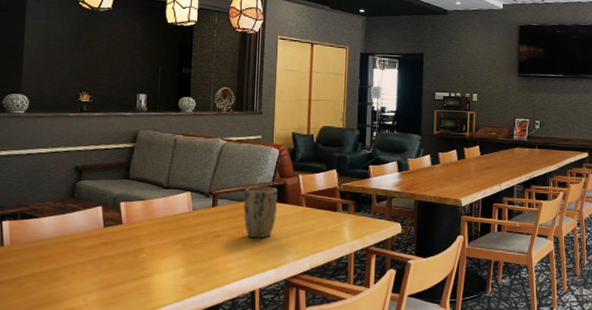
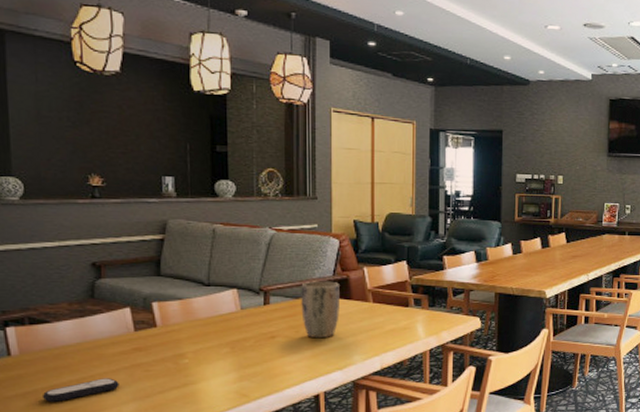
remote control: none [24,268,87,289] -> present [41,378,120,402]

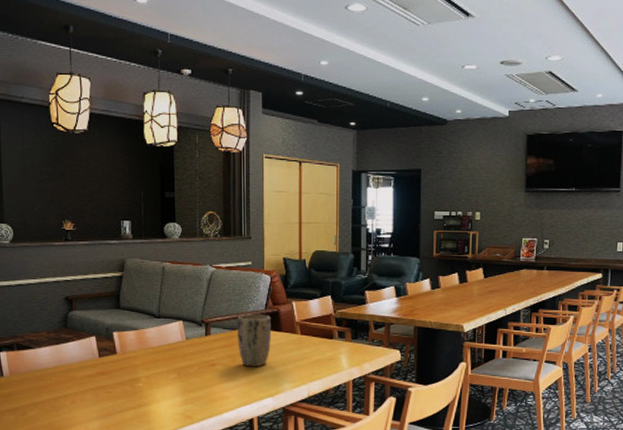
remote control: present [41,378,120,402] -> none [26,398,87,417]

